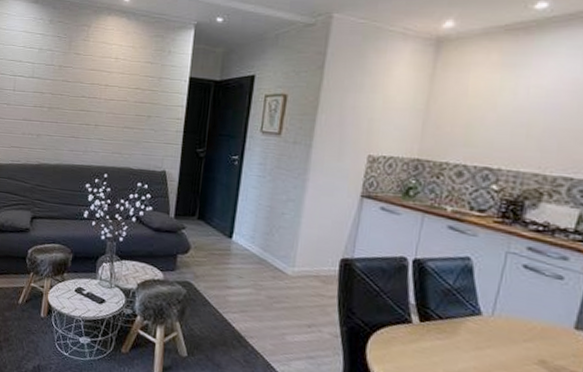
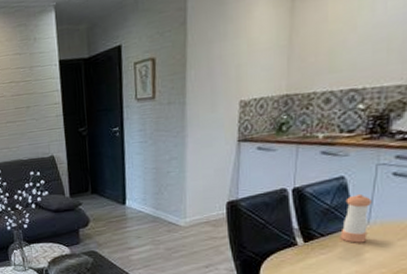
pepper shaker: none [460,279,498,336] -> present [340,193,372,243]

